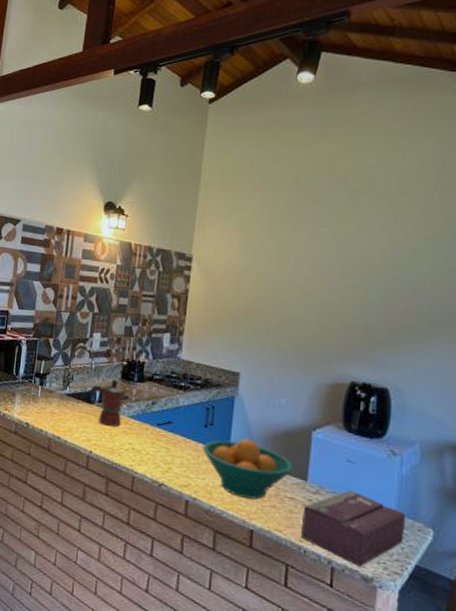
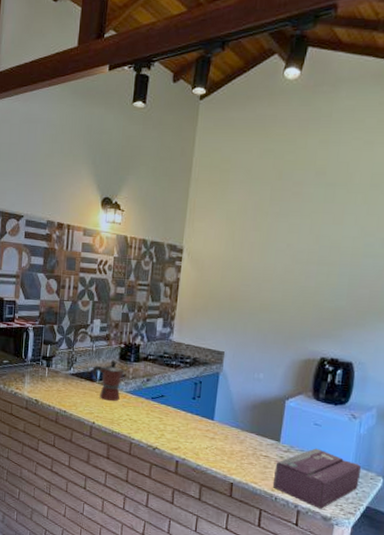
fruit bowl: present [202,438,294,500] -> none [190,408,269,458]

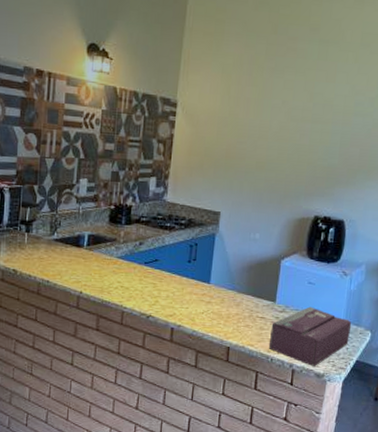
coffee maker: present [92,359,126,402] -> none [78,222,117,269]

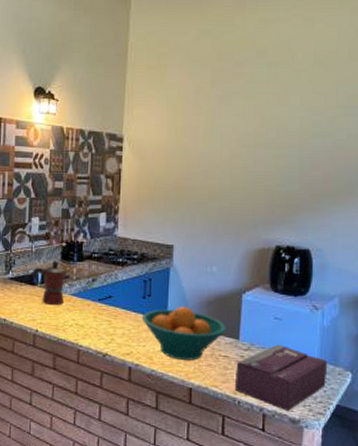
coffee maker: none [78,222,117,269] -> present [32,260,69,306]
fruit bowl: none [186,270,265,322] -> present [141,306,226,360]

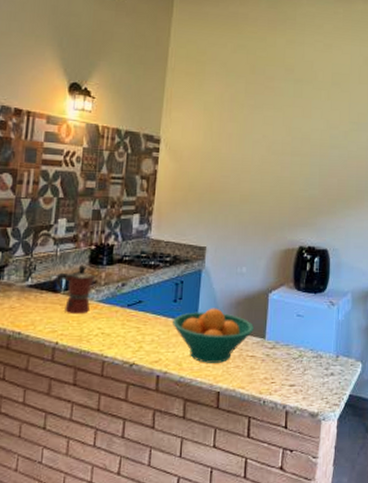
tissue box: present [234,344,327,411] -> none [260,340,341,405]

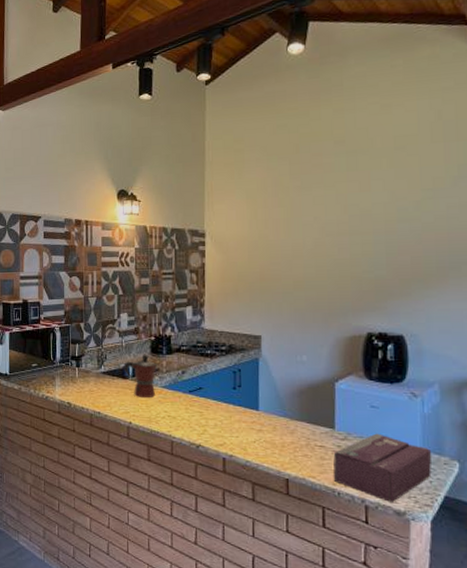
fruit bowl: present [171,308,254,363] -> none [233,396,321,451]
tissue box: none [260,340,341,405] -> present [333,433,432,502]

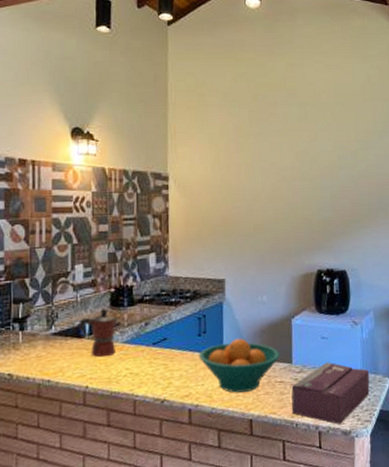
fruit bowl: none [233,396,321,451] -> present [198,338,280,393]

